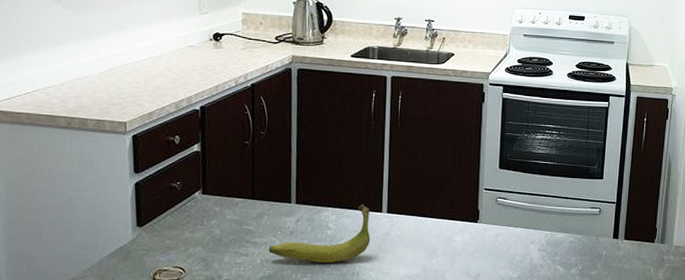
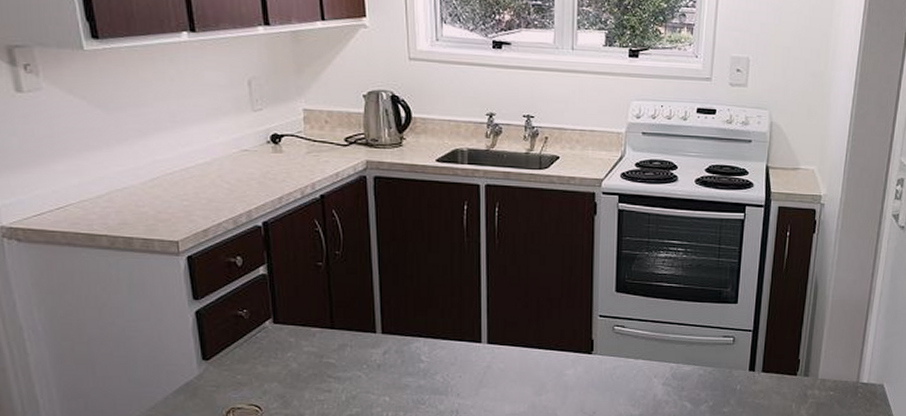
banana: present [268,204,371,263] -> none [353,334,470,399]

